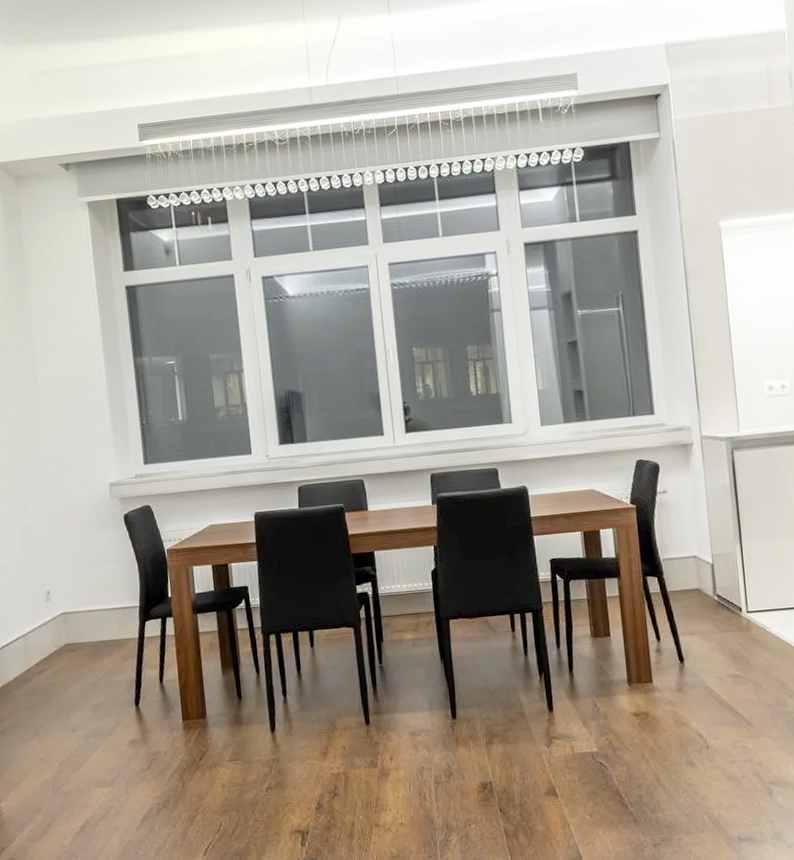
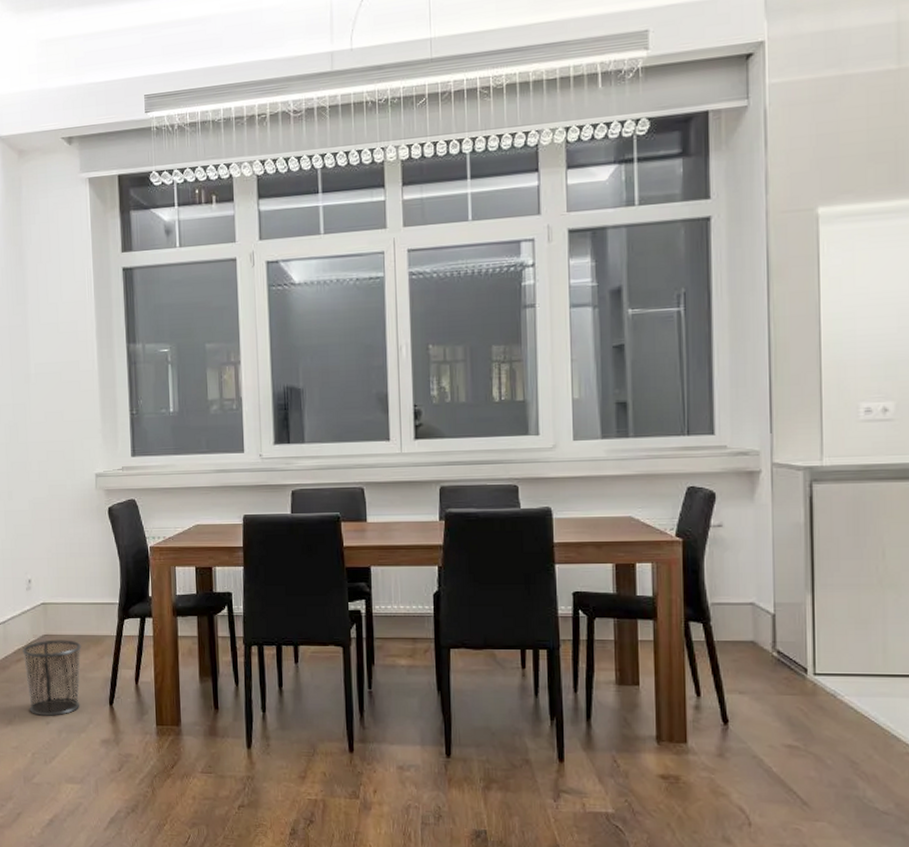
waste bin: none [44,646,106,724] -> present [22,639,81,716]

